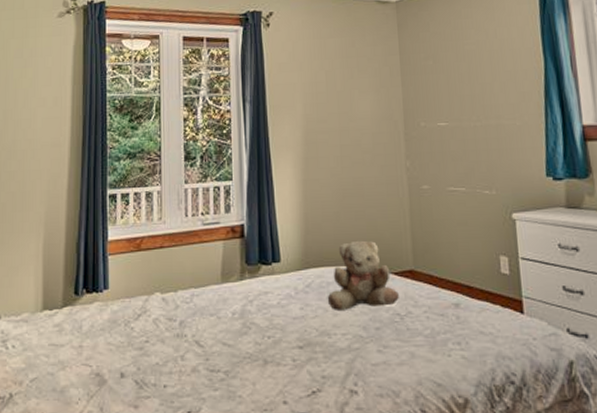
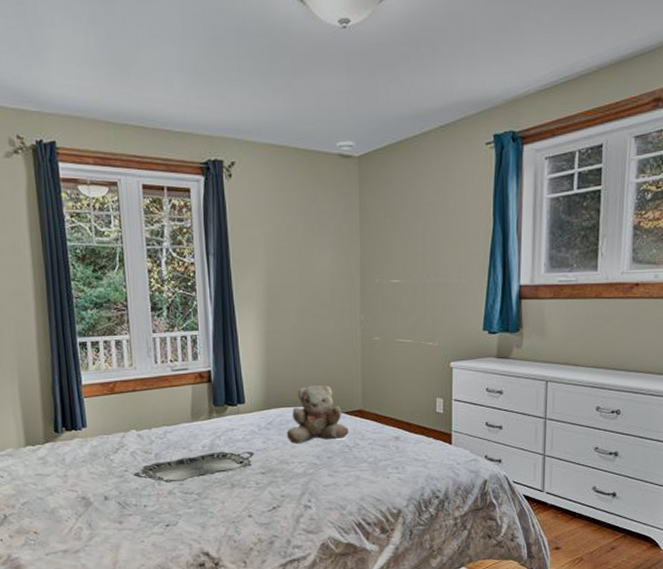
serving tray: none [154,319,291,357] -> present [133,451,254,482]

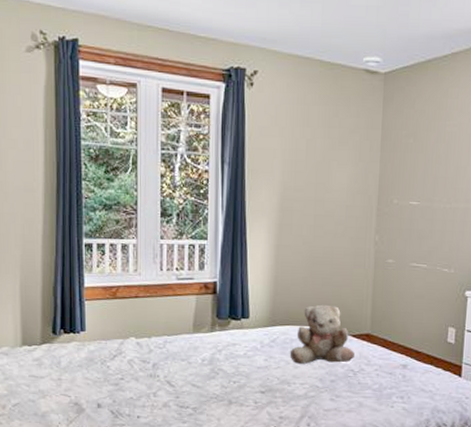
serving tray: present [133,451,254,482] -> none [128,366,255,395]

